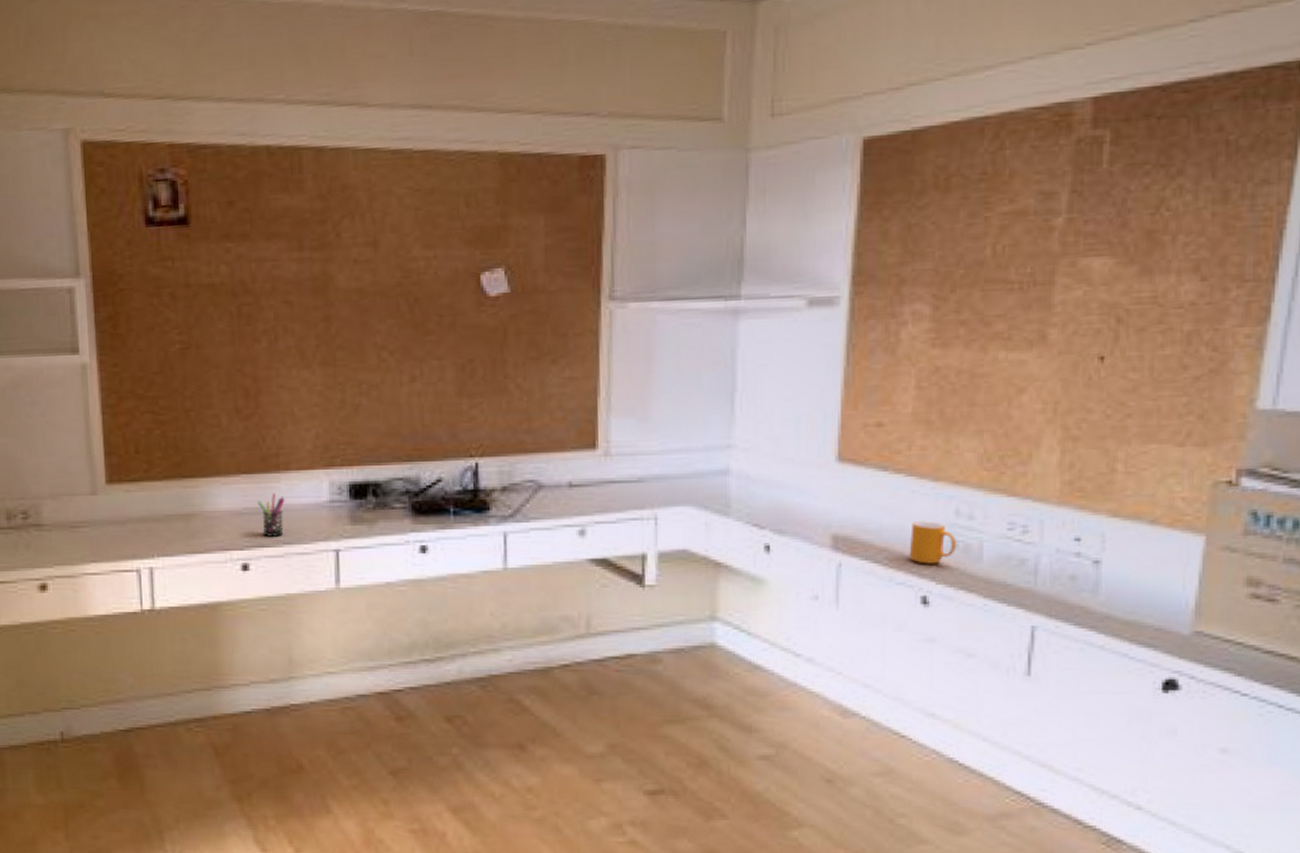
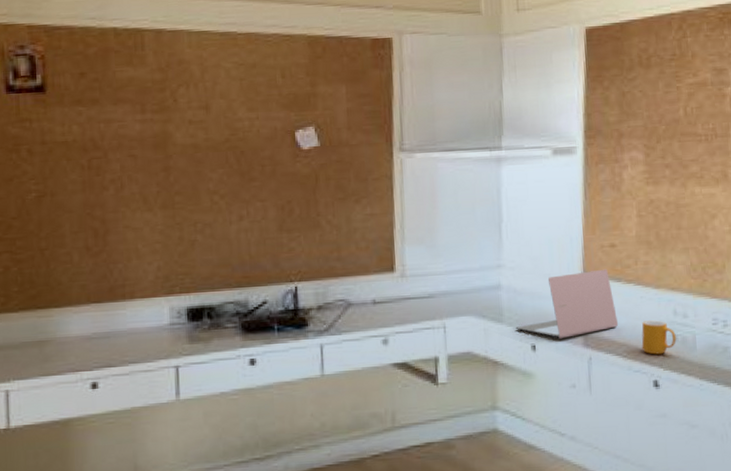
pen holder: present [257,493,285,538] -> none [105,319,130,359]
laptop: none [745,454,881,539] -> present [515,269,619,339]

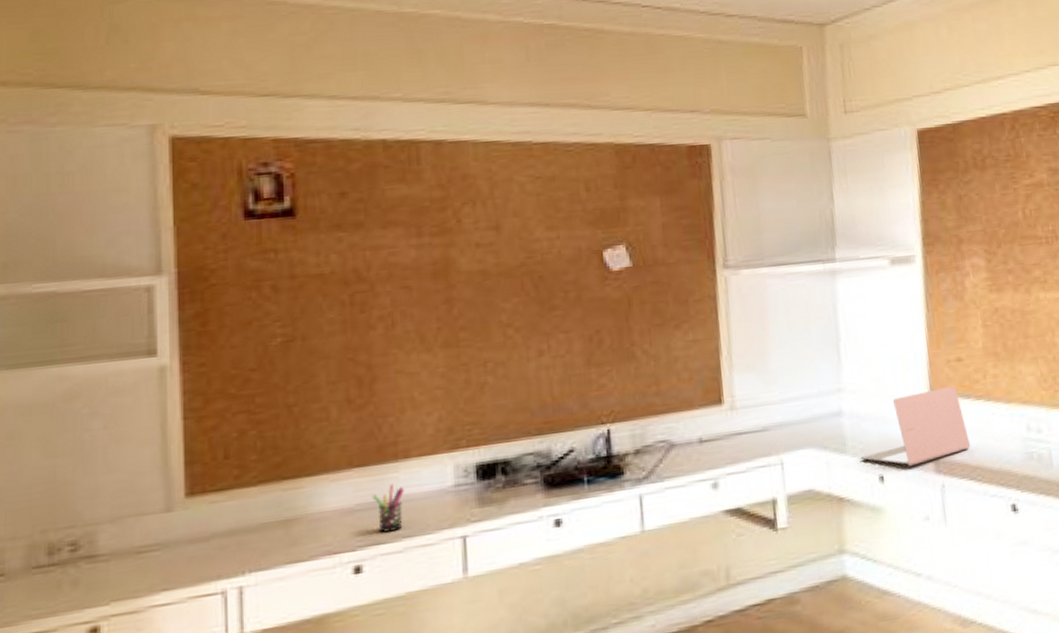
pen holder: none [105,319,130,359] -> present [372,484,404,534]
mug: present [641,320,677,355] -> none [995,438,1032,476]

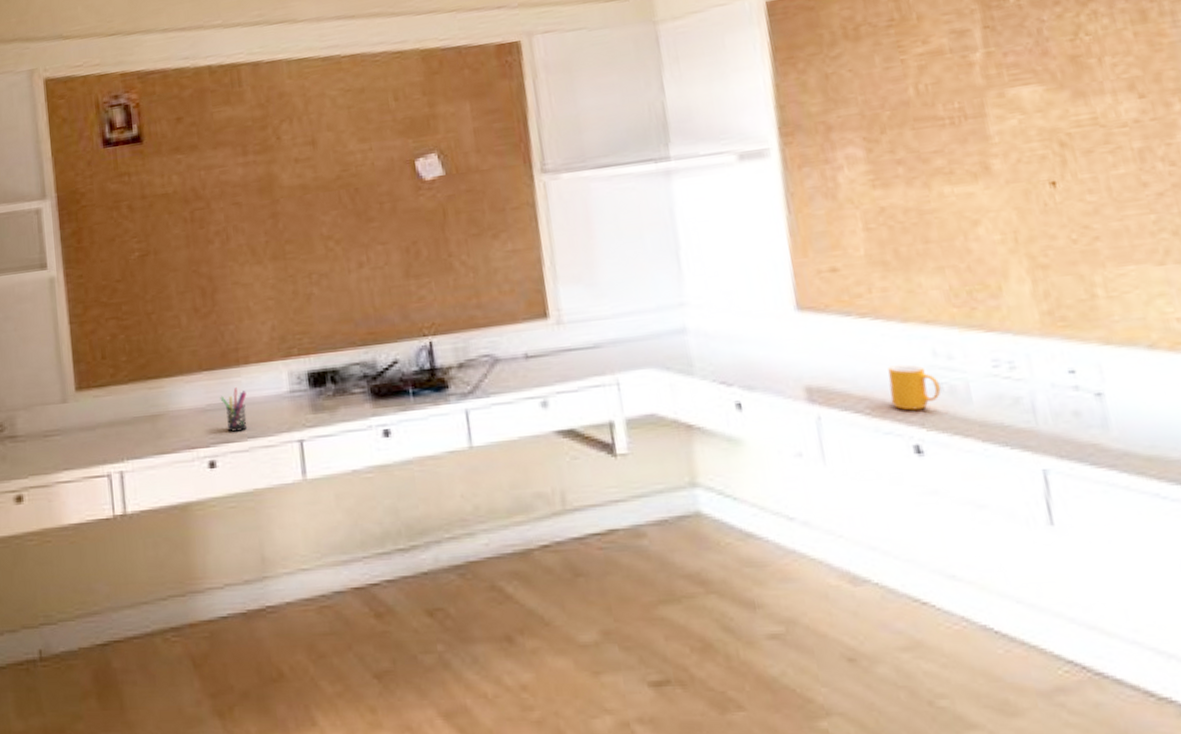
laptop: present [860,385,971,467] -> none [711,300,854,394]
mug: none [995,438,1032,476] -> present [888,364,941,411]

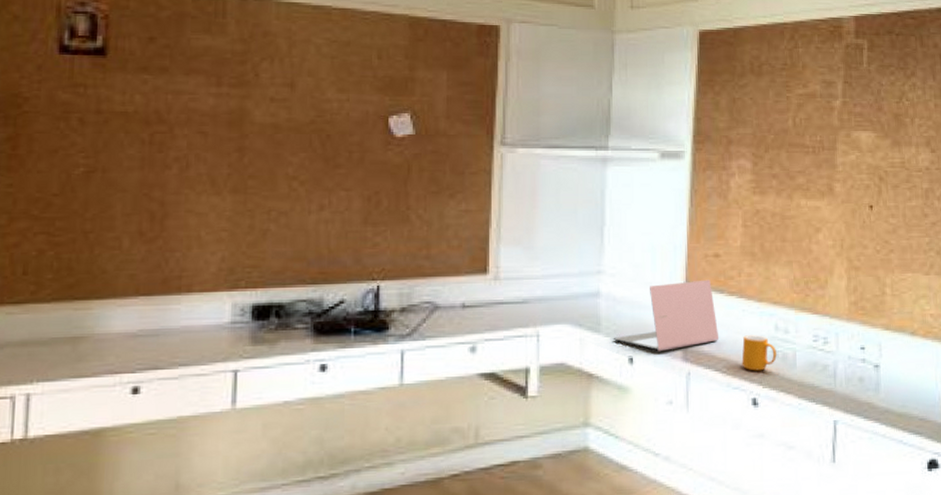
pen holder: present [220,387,248,433] -> none [154,315,184,360]
laptop: none [711,300,854,394] -> present [613,279,719,352]

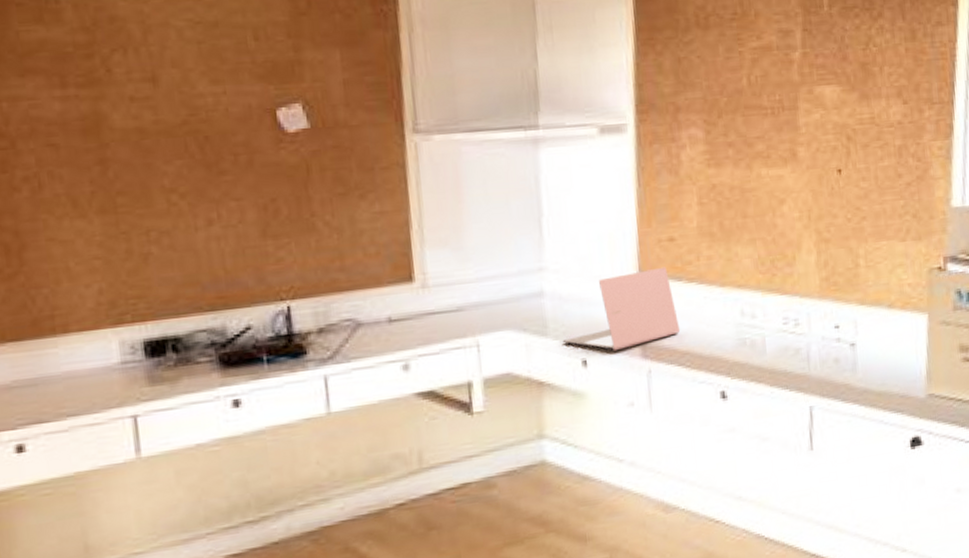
mug: present [741,335,777,371] -> none [706,323,745,362]

